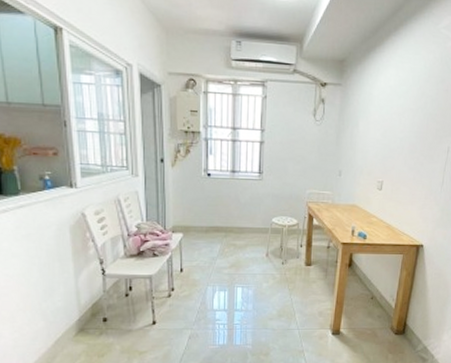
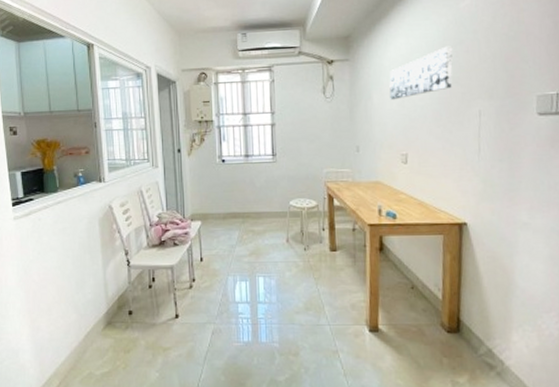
wall art: none [374,83,435,130] -> present [389,46,453,101]

